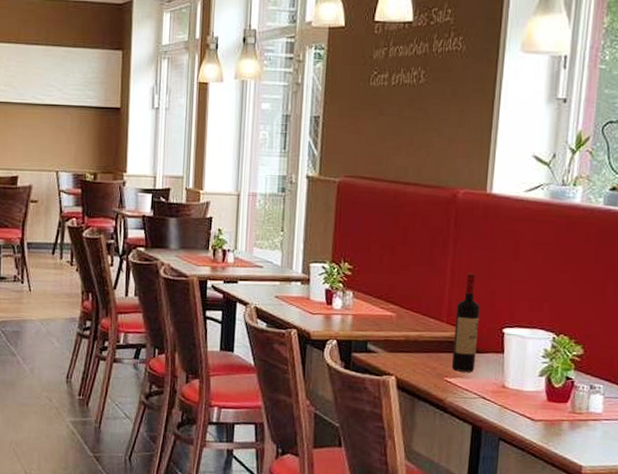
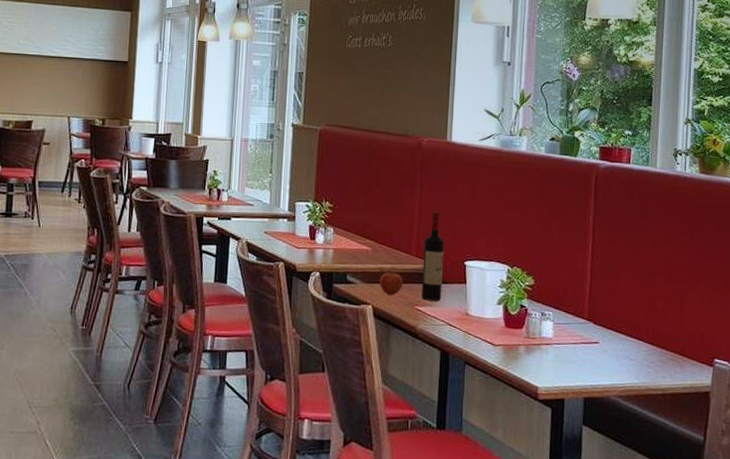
apple: none [404,340,432,367] -> present [379,272,404,296]

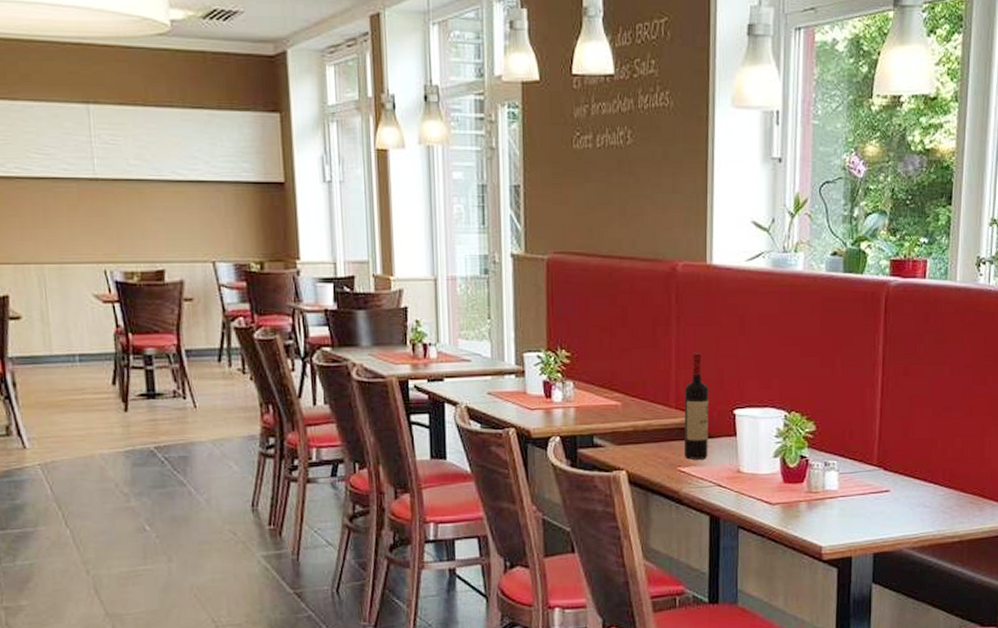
apple: present [379,272,404,296] -> none [633,429,662,458]

